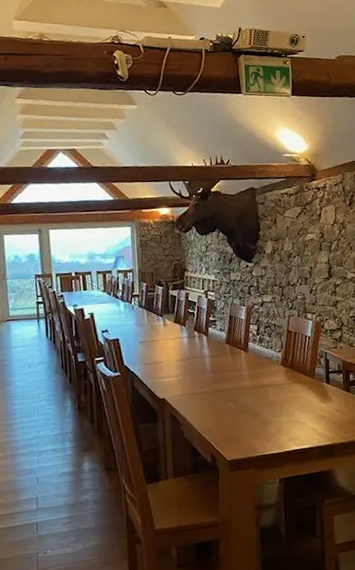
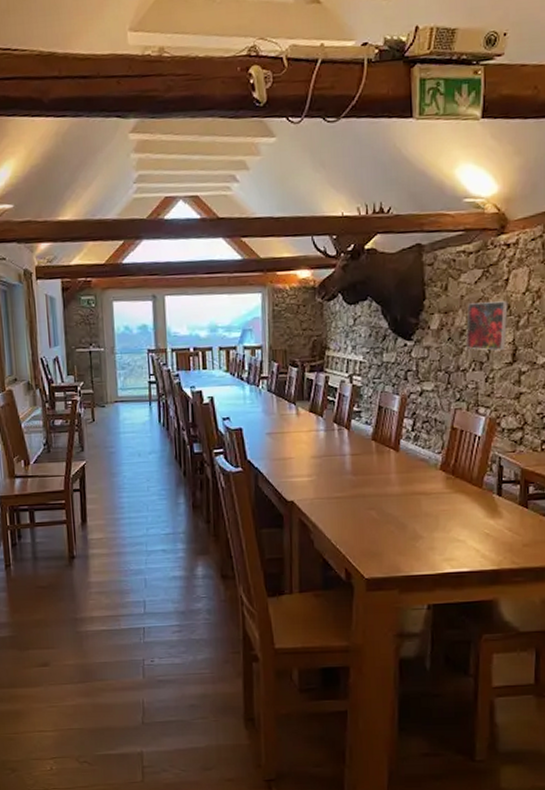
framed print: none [292,230,323,269] -> present [466,301,508,351]

